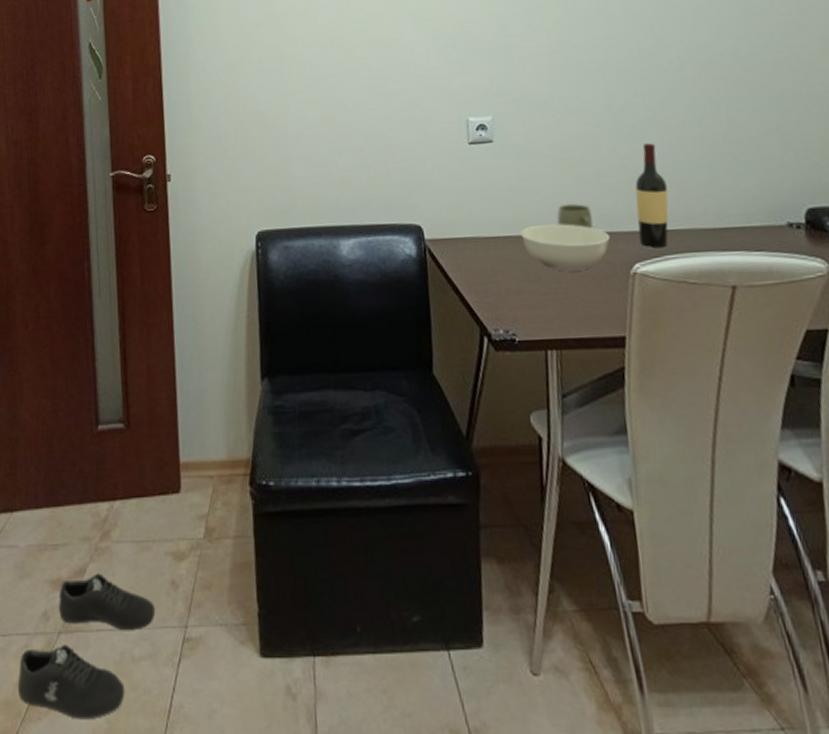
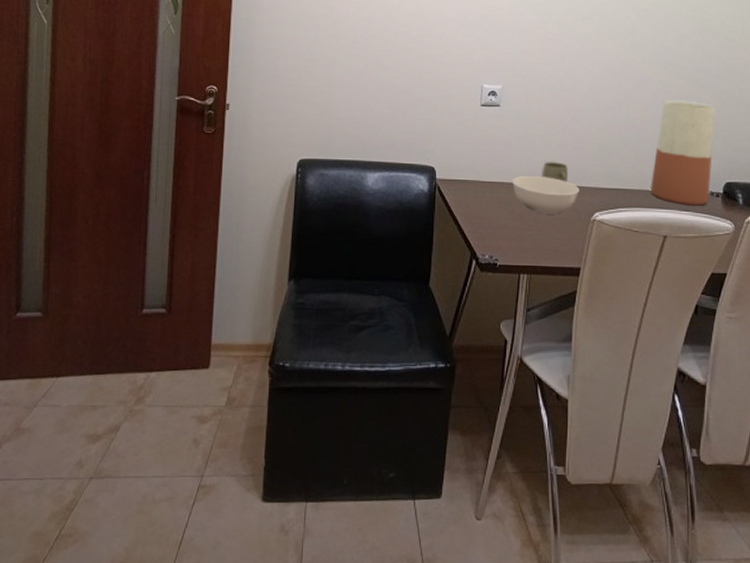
shoe: present [17,573,156,720] -> none [48,430,178,549]
wine bottle: present [635,143,669,249] -> none [601,120,627,202]
vase: none [704,110,788,245] -> present [651,101,716,207]

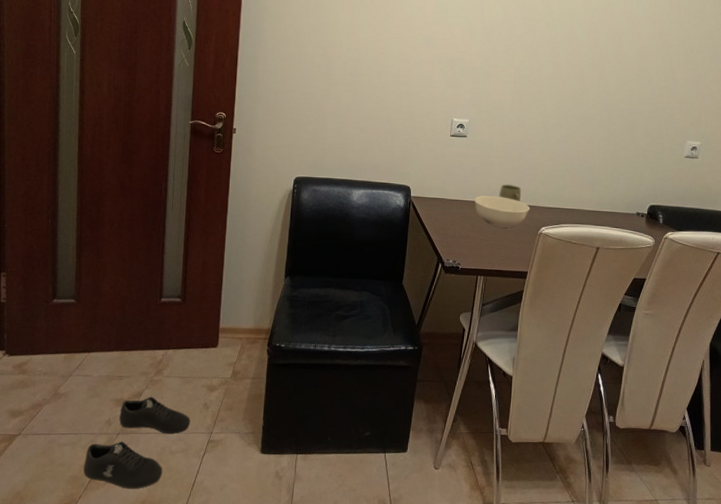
shoe: none [48,430,178,549] -> present [83,396,191,489]
vase: present [651,101,716,207] -> none [588,136,646,225]

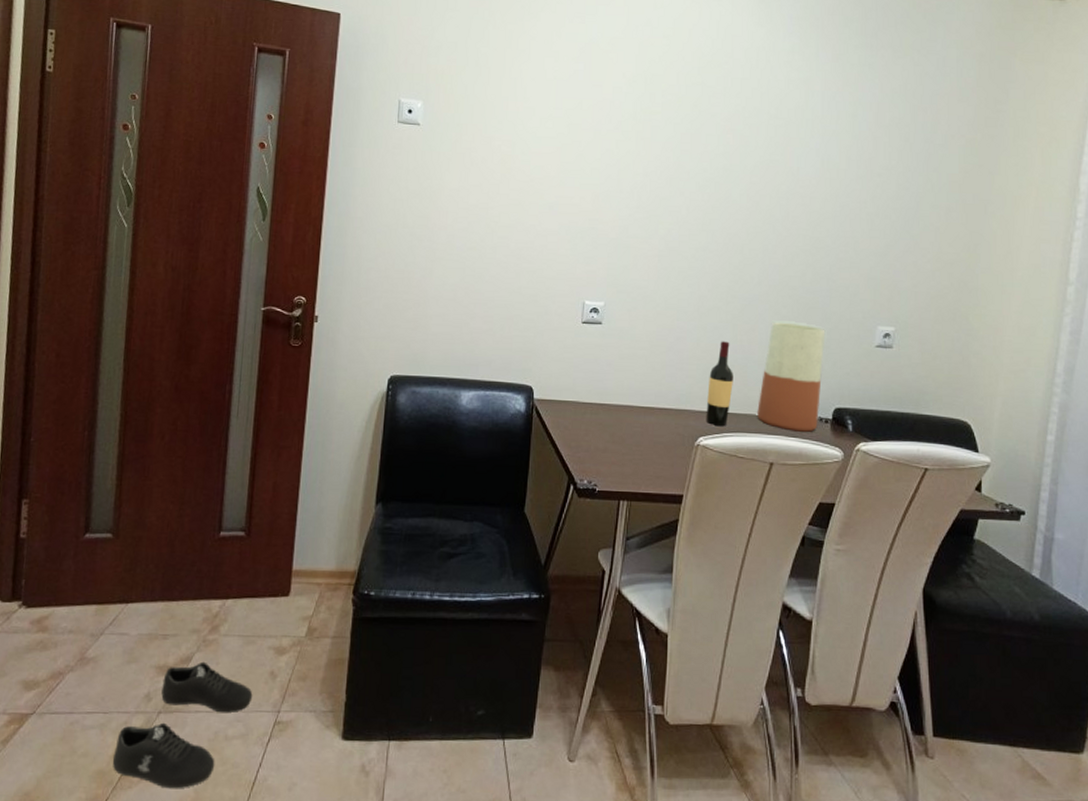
bowl: present [474,195,530,228] -> none [613,397,684,439]
mug: present [499,185,521,202] -> none [644,383,672,405]
wine bottle: none [547,152,571,219] -> present [706,341,733,427]
vase: none [588,136,646,225] -> present [757,322,826,433]

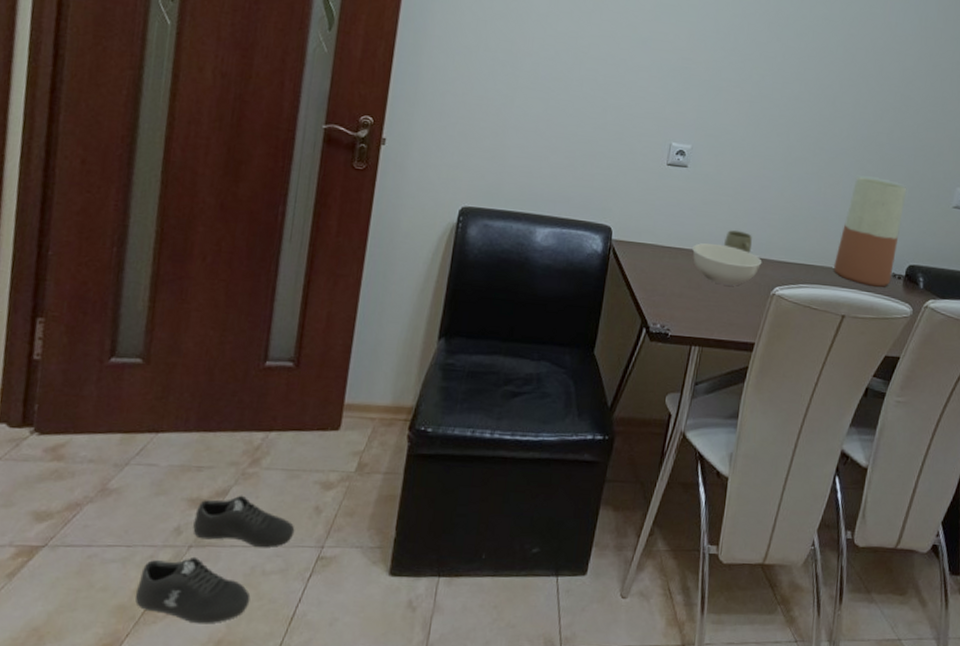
bowl: none [613,397,684,439] -> present [692,243,762,286]
mug: none [644,383,672,405] -> present [724,230,752,253]
wine bottle: present [706,341,733,427] -> none [783,192,815,278]

